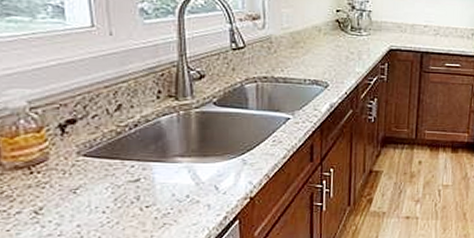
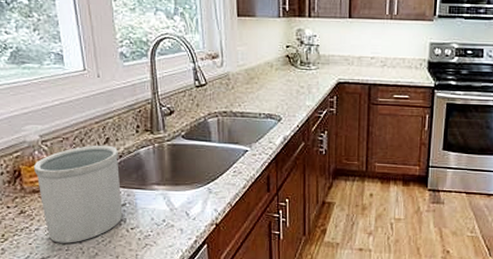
utensil holder: none [16,112,136,228] -> present [33,145,123,243]

